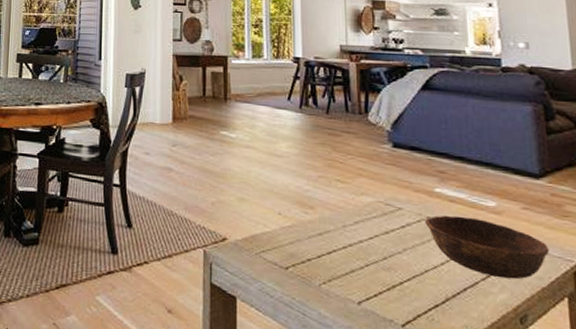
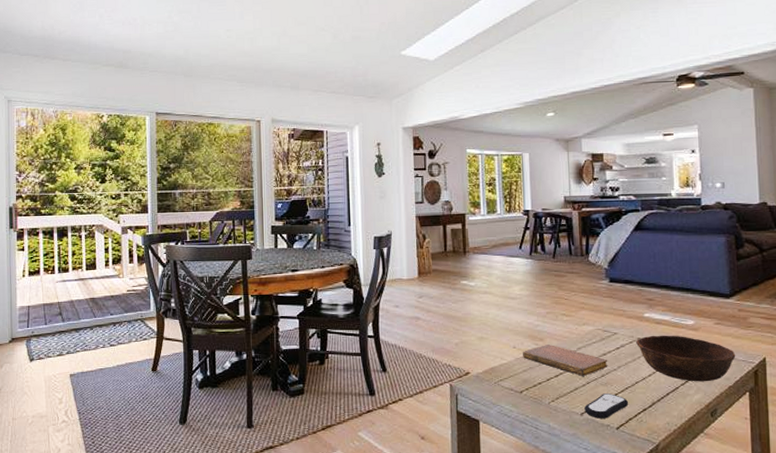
notebook: none [290,214,391,257] -> present [523,345,608,376]
remote control: none [362,280,417,312] -> present [584,393,629,418]

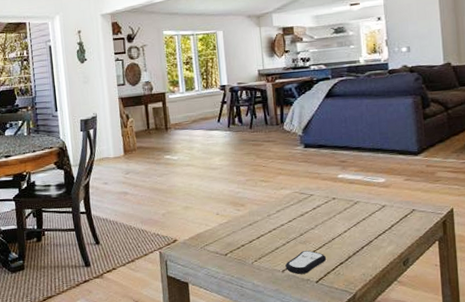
notebook: present [523,345,608,376] -> none [226,209,306,236]
bowl: present [636,335,736,382] -> none [331,193,425,235]

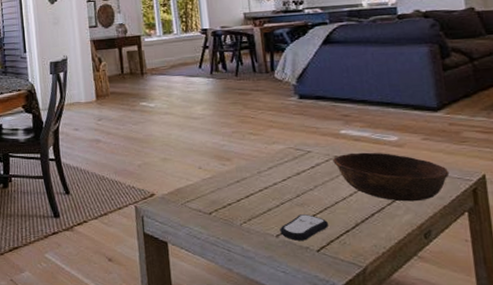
bowl: none [331,193,425,235] -> present [333,152,450,202]

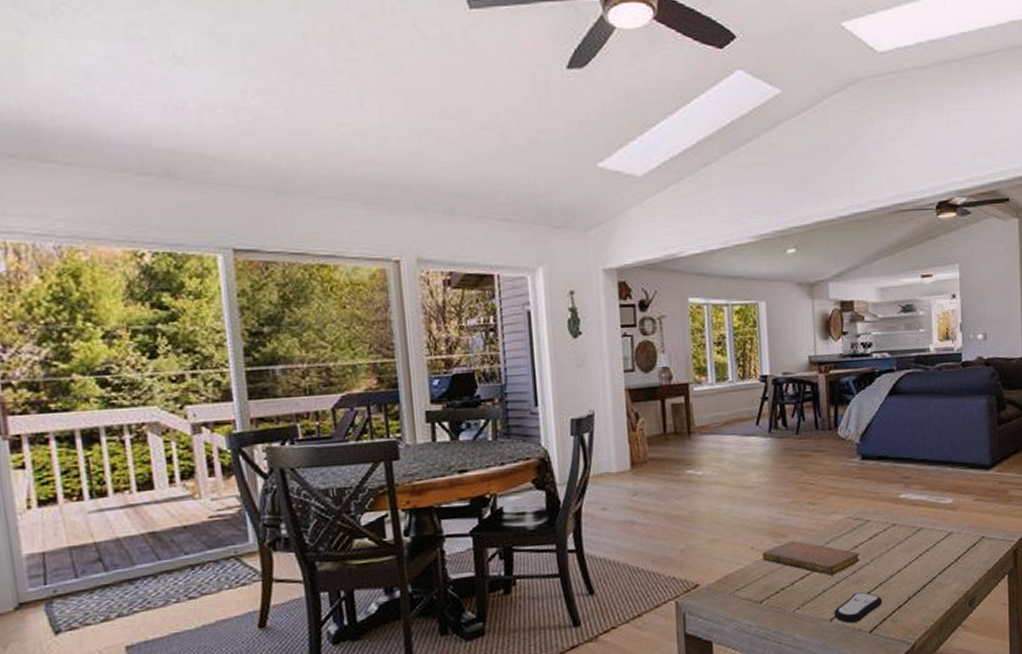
notebook: none [209,164,303,197] -> present [762,541,860,575]
bowl: present [333,152,450,202] -> none [891,517,996,569]

